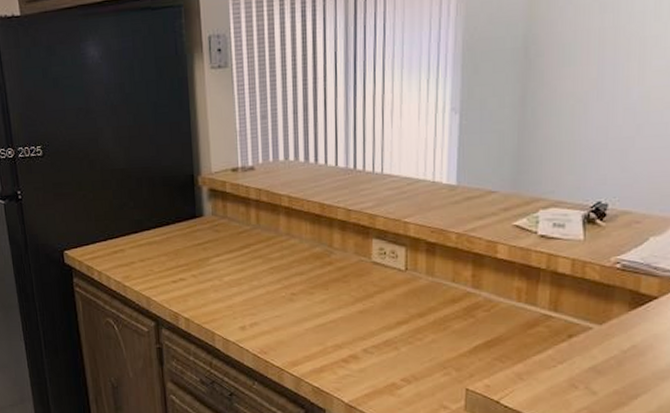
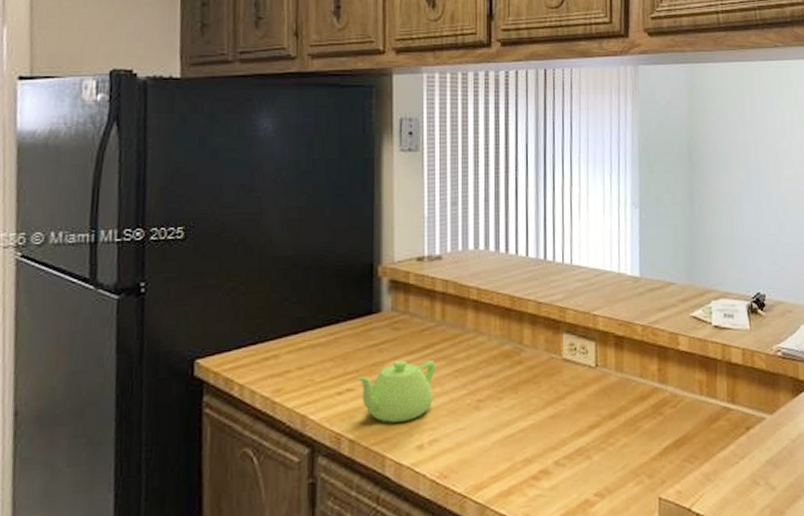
teapot: none [188,257,253,307] -> present [357,360,435,423]

